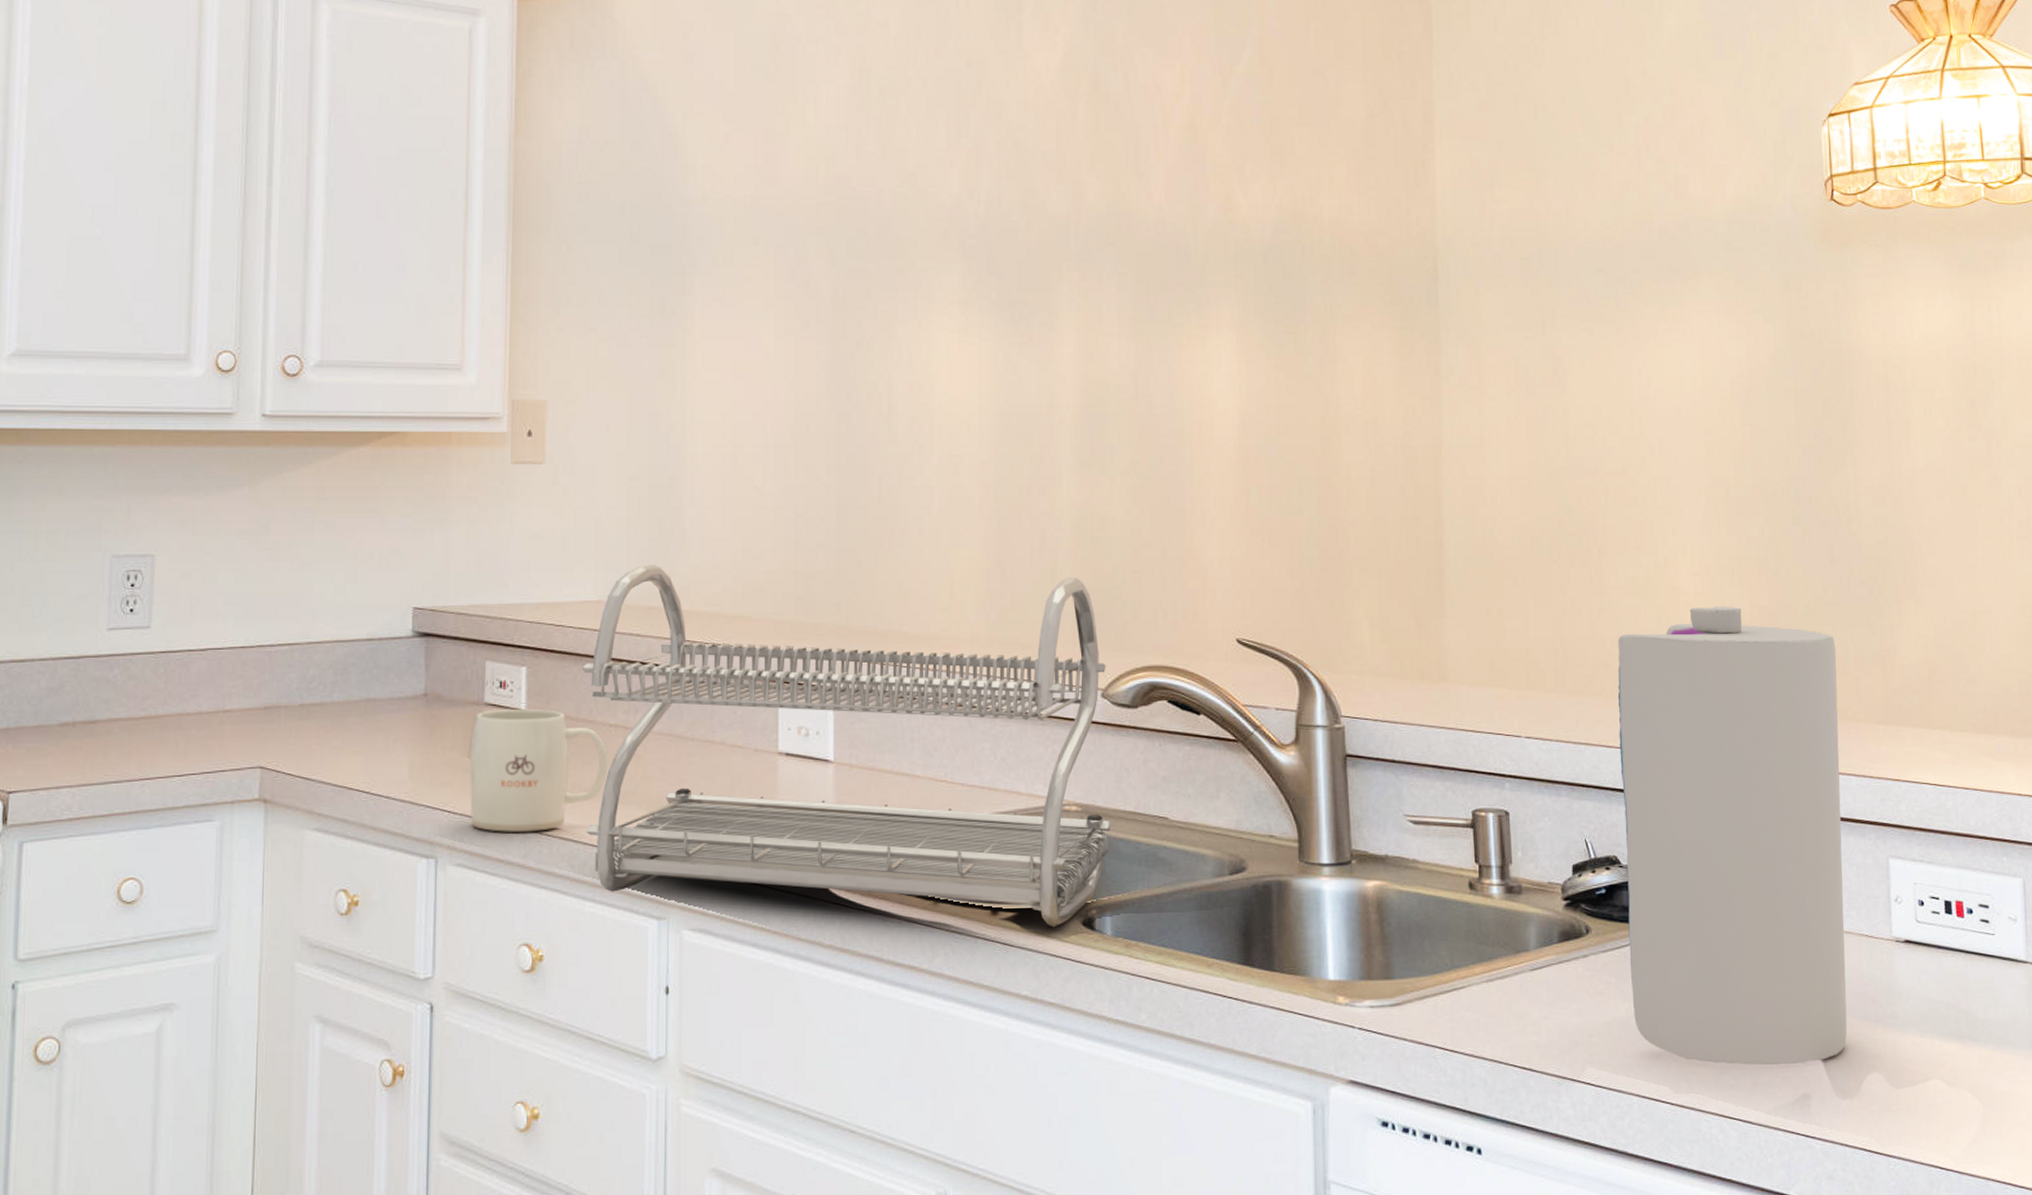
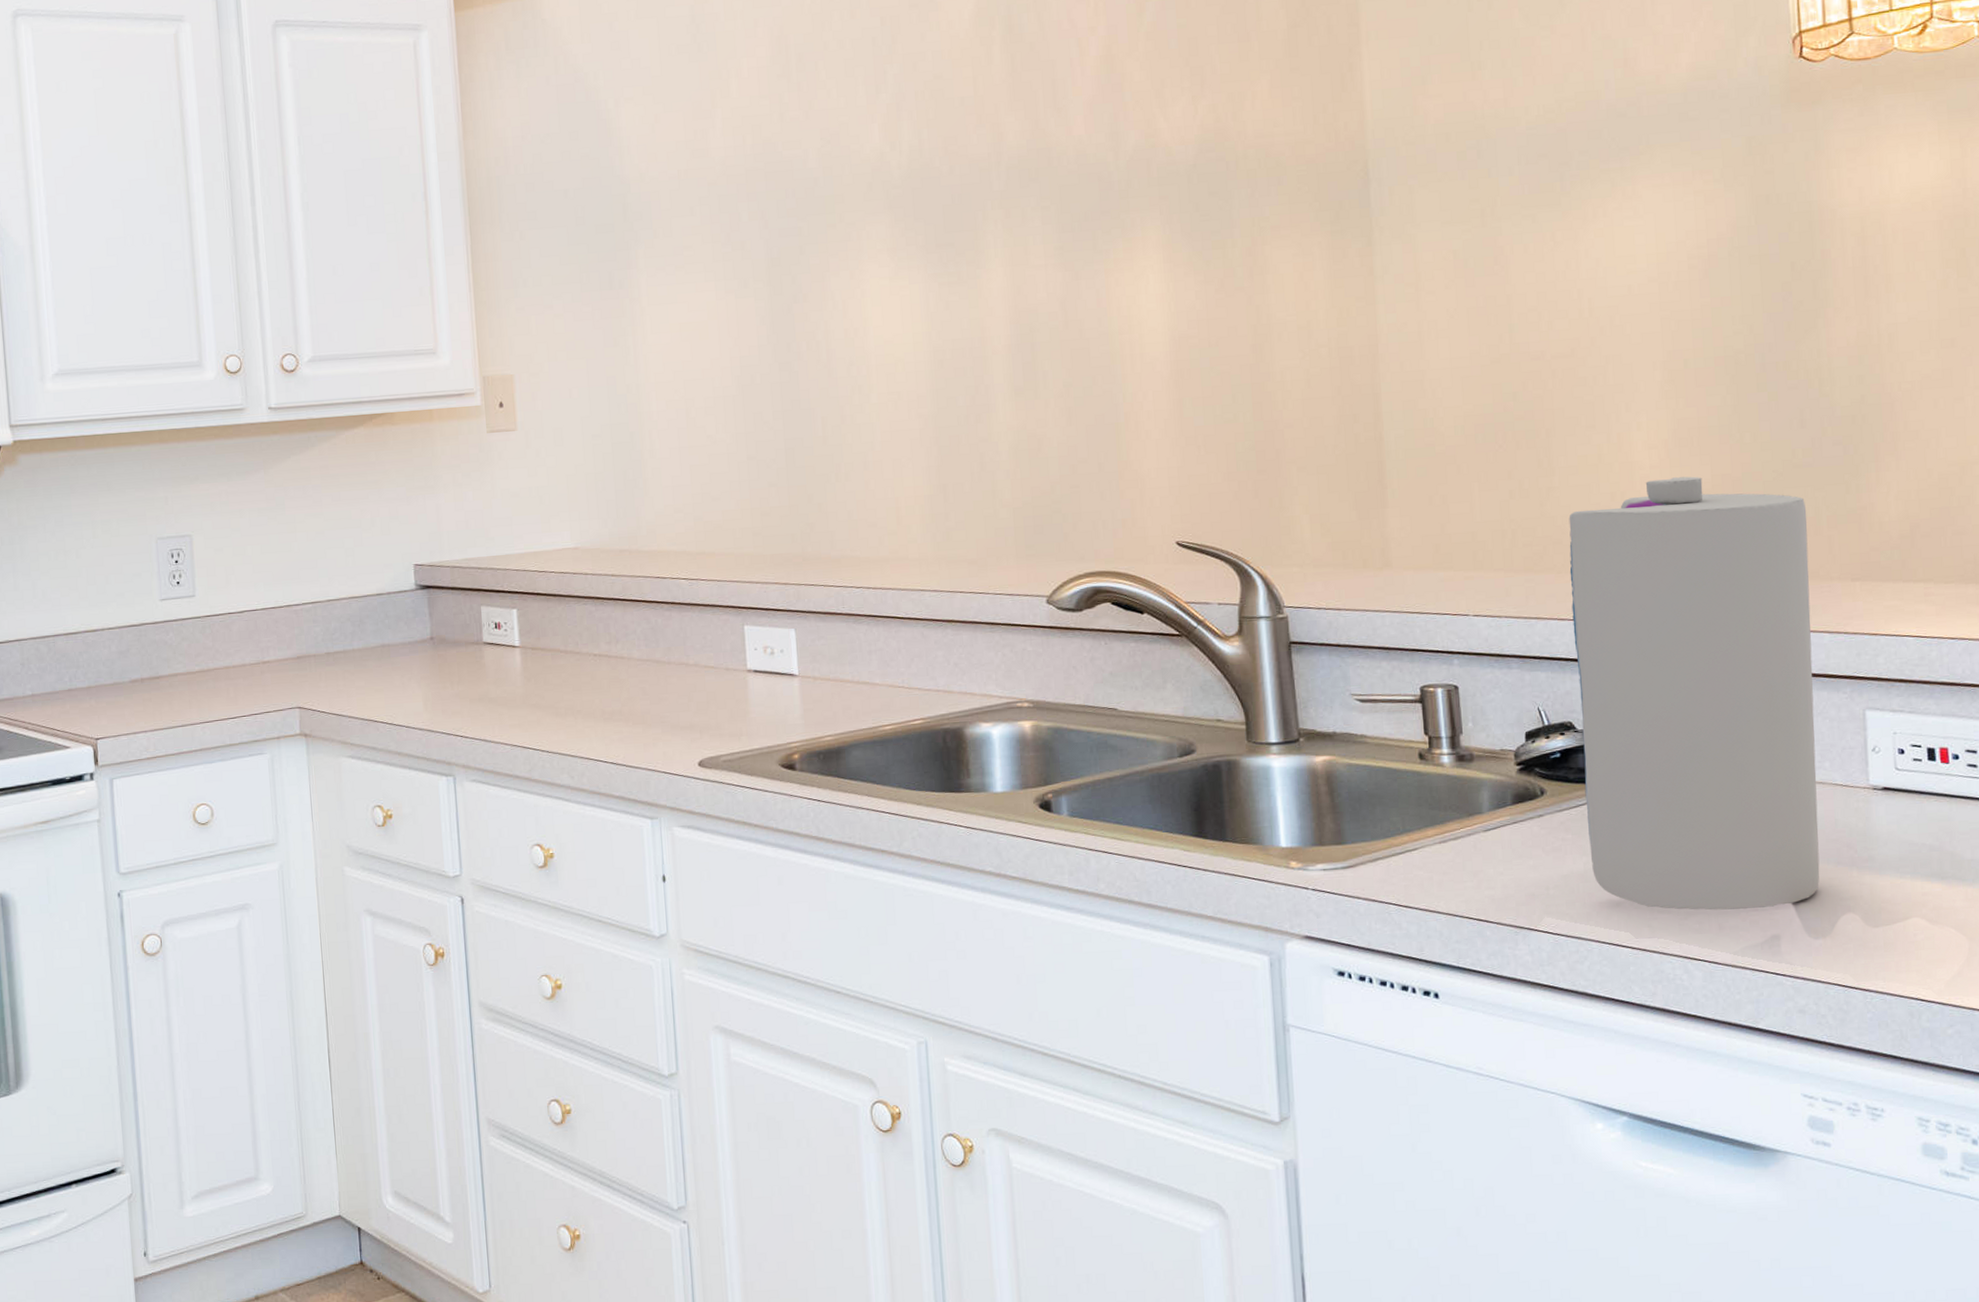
mug: present [470,708,609,832] -> none [474,644,597,751]
dish rack: present [581,564,1110,928] -> none [565,495,1062,811]

